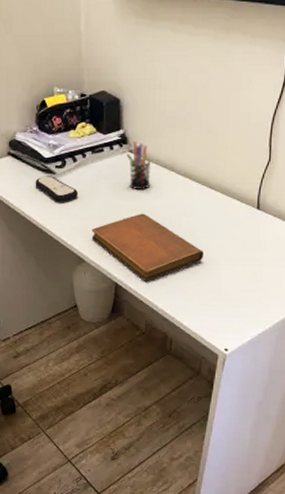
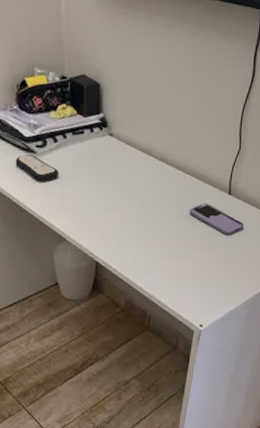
notebook: present [91,213,204,281] -> none [72,194,180,260]
pen holder: present [126,142,151,189] -> none [106,126,130,172]
smartphone: none [214,219,275,252] -> present [189,203,245,235]

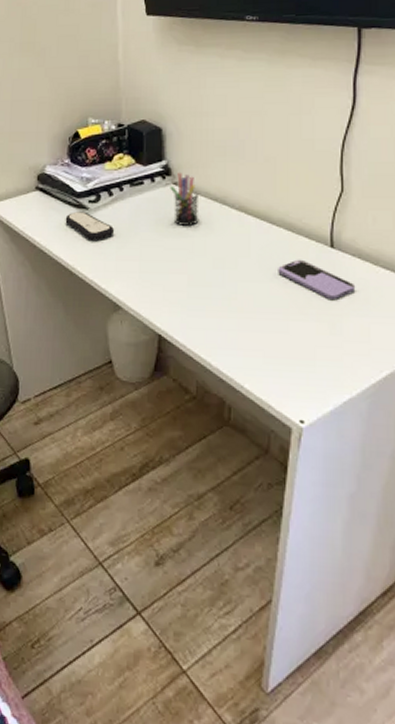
pen holder: none [106,126,130,172] -> present [170,173,199,226]

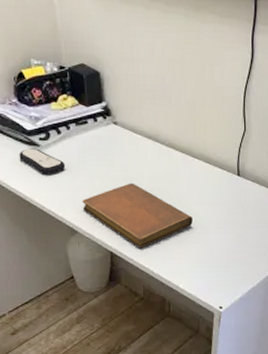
notebook: none [130,252,266,333] -> present [82,183,193,249]
pen holder: present [170,173,199,226] -> none [110,114,137,160]
smartphone: present [278,259,356,299] -> none [200,186,256,216]

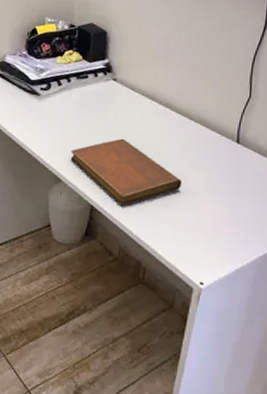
remote control: present [19,148,66,174] -> none [19,96,61,123]

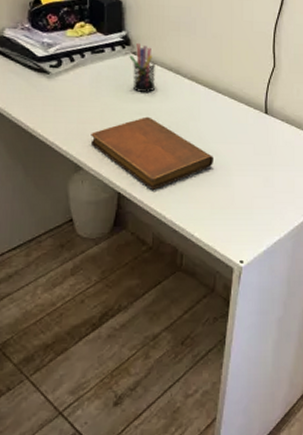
pen holder: none [110,71,133,116] -> present [129,44,156,92]

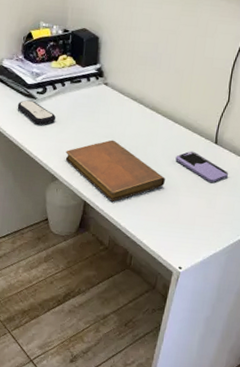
remote control: none [25,75,76,104] -> present [17,100,56,125]
pen holder: present [129,44,156,92] -> none [101,76,123,119]
smartphone: none [223,123,284,157] -> present [175,151,229,182]

